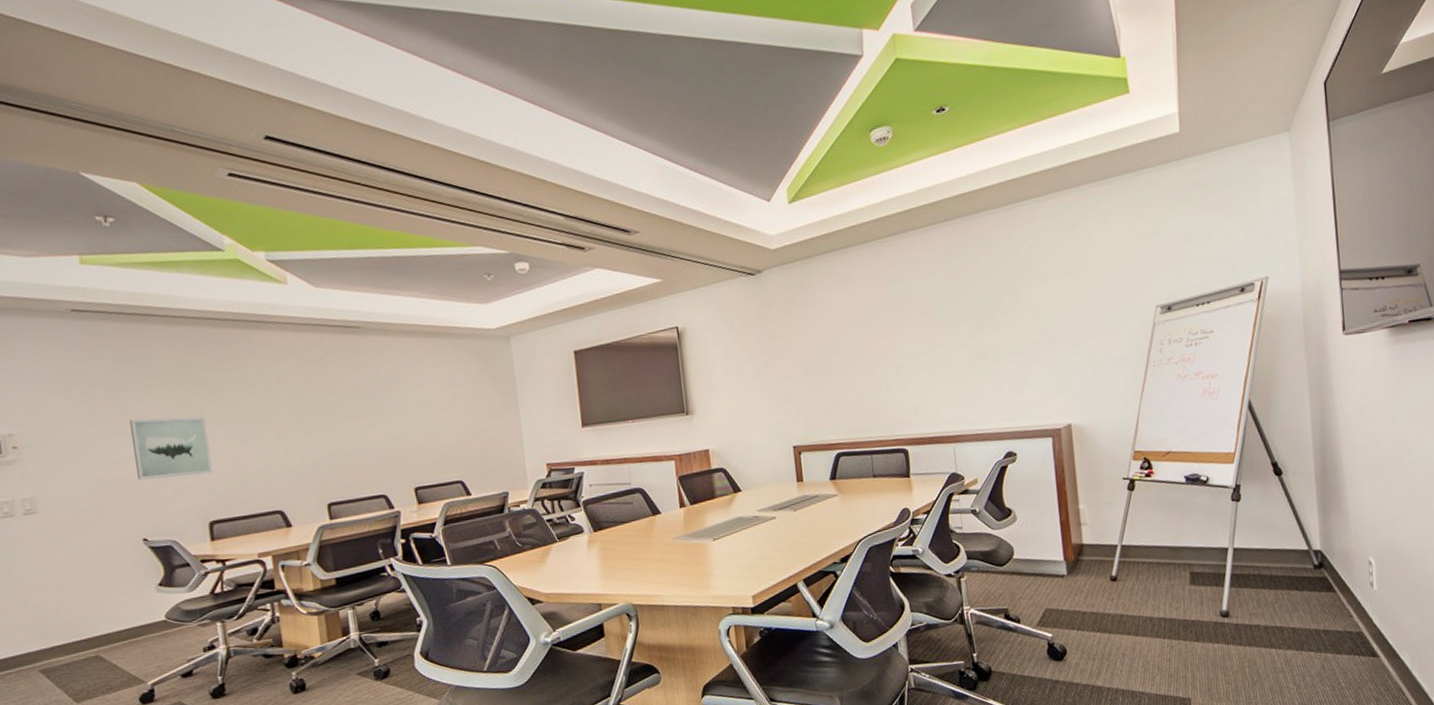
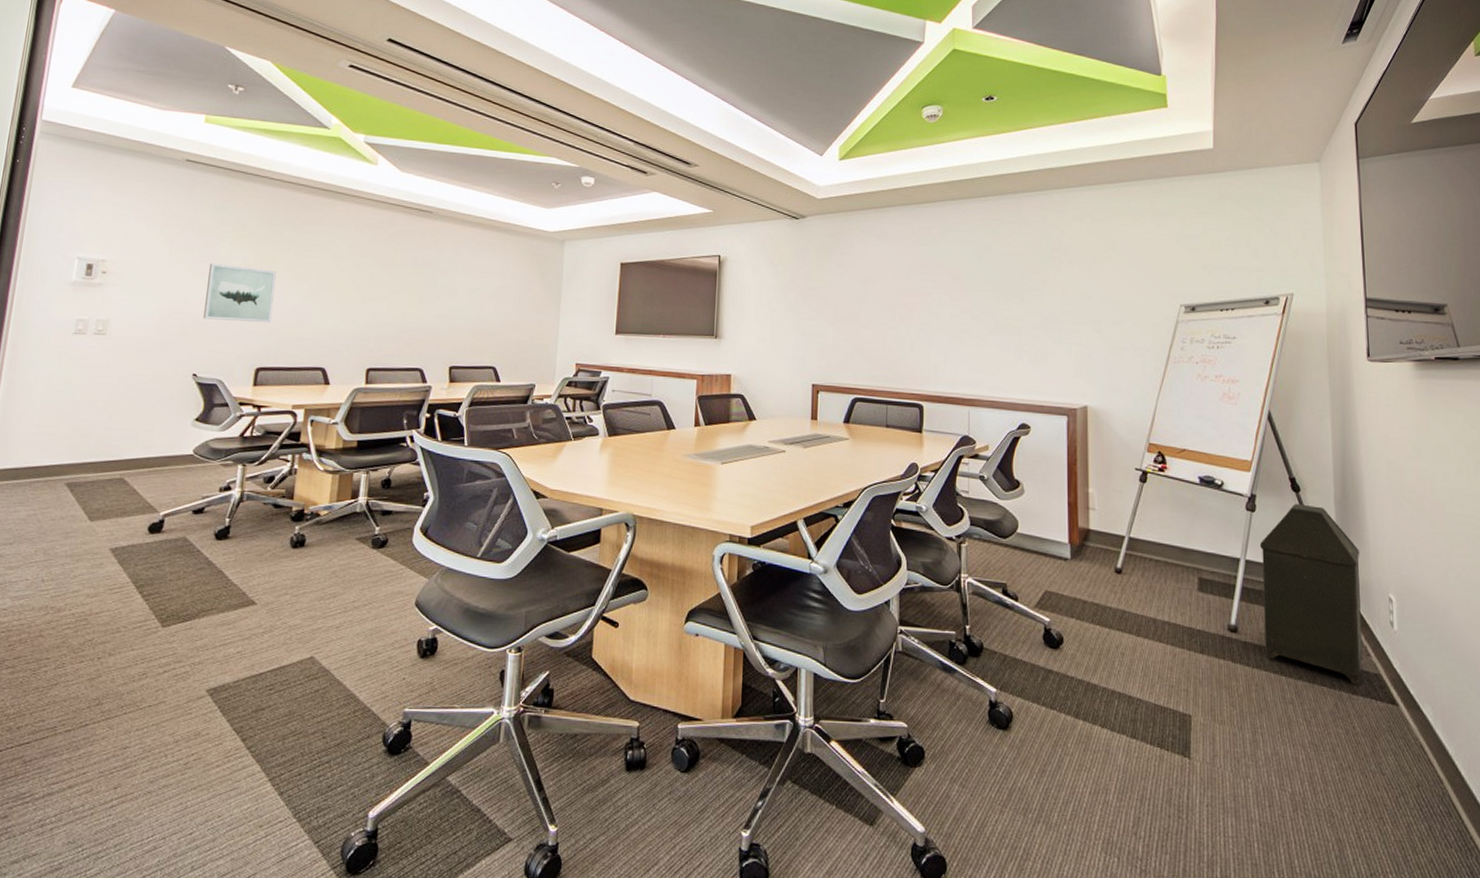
trash can: none [1247,486,1346,646] -> present [1260,504,1363,685]

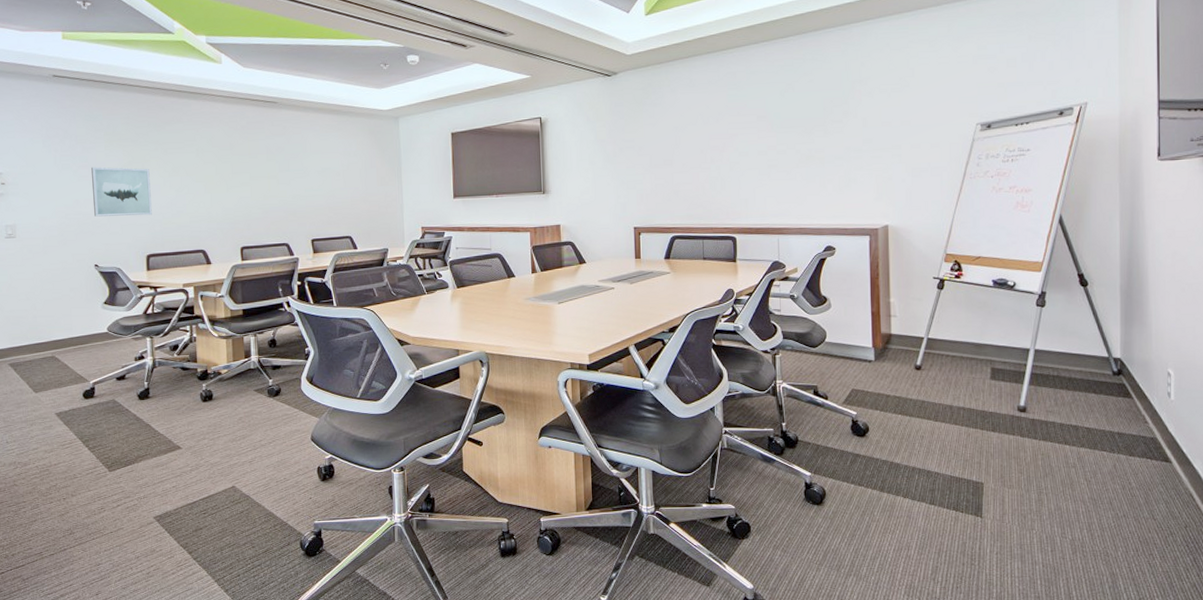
trash can: present [1260,504,1363,685] -> none [1049,297,1143,448]

